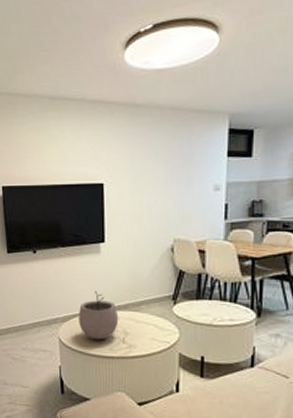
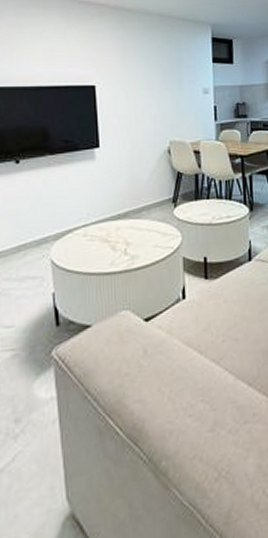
plant pot: present [79,290,119,340] -> none [74,200,119,256]

